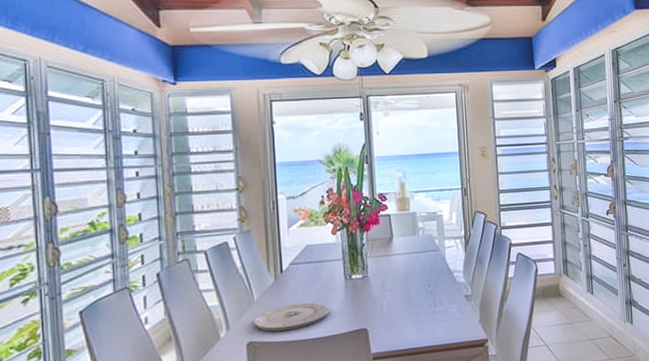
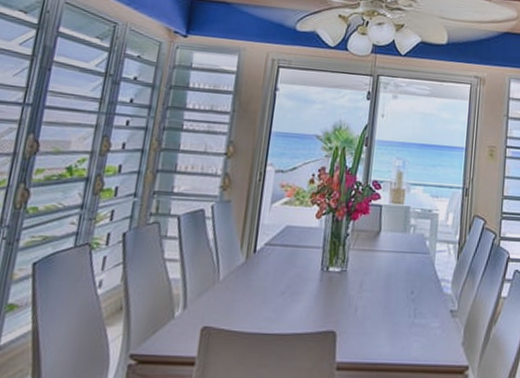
plate: present [253,302,330,332] -> none [213,289,299,320]

